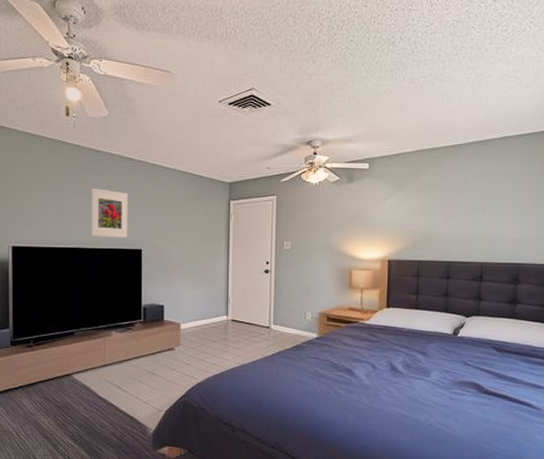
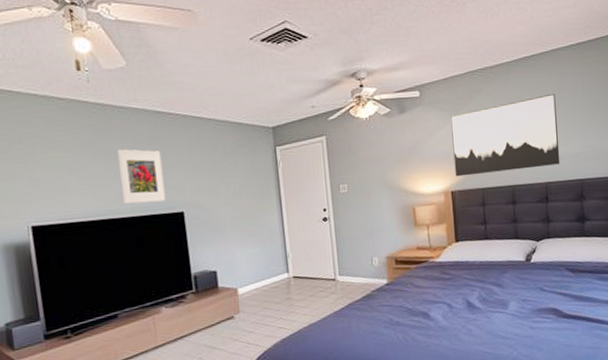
wall art: none [394,178,501,248] -> present [451,93,560,177]

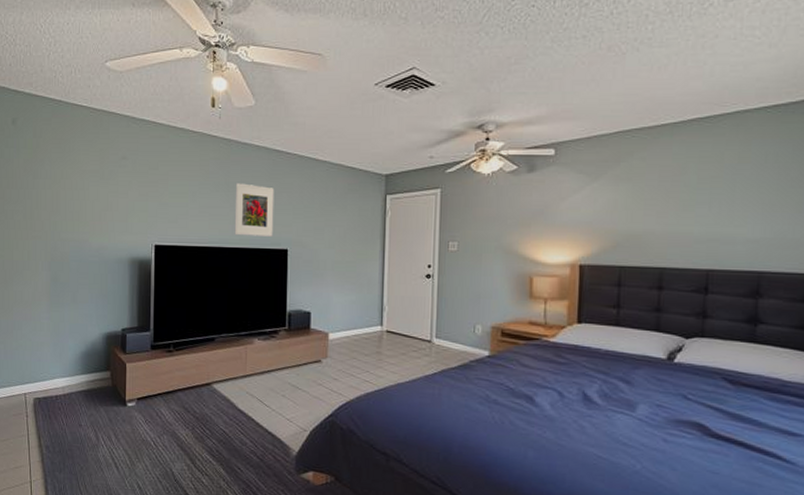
wall art: present [451,93,560,177] -> none [587,163,734,251]

